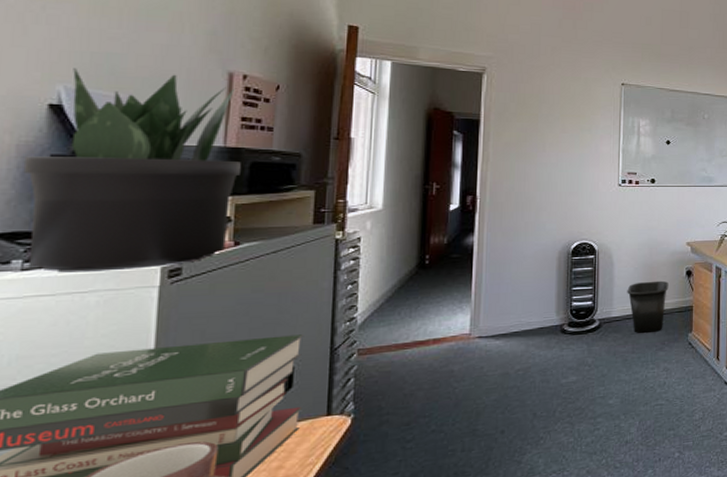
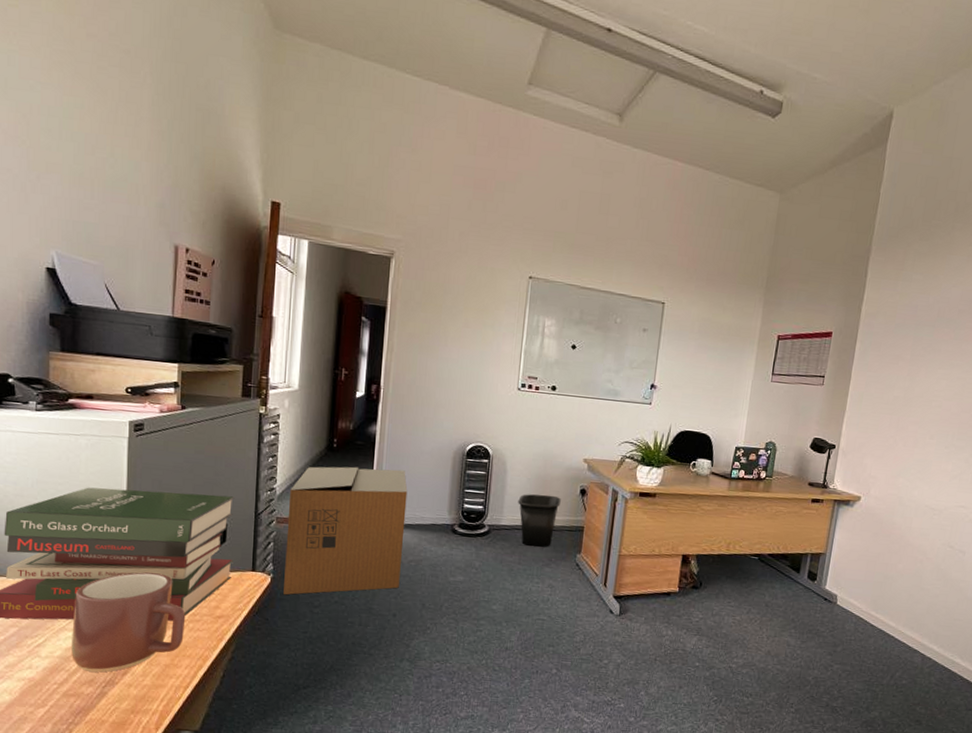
planter: present [23,68,241,273] -> none [32,235,185,420]
box: none [368,277,511,436] -> present [283,466,408,595]

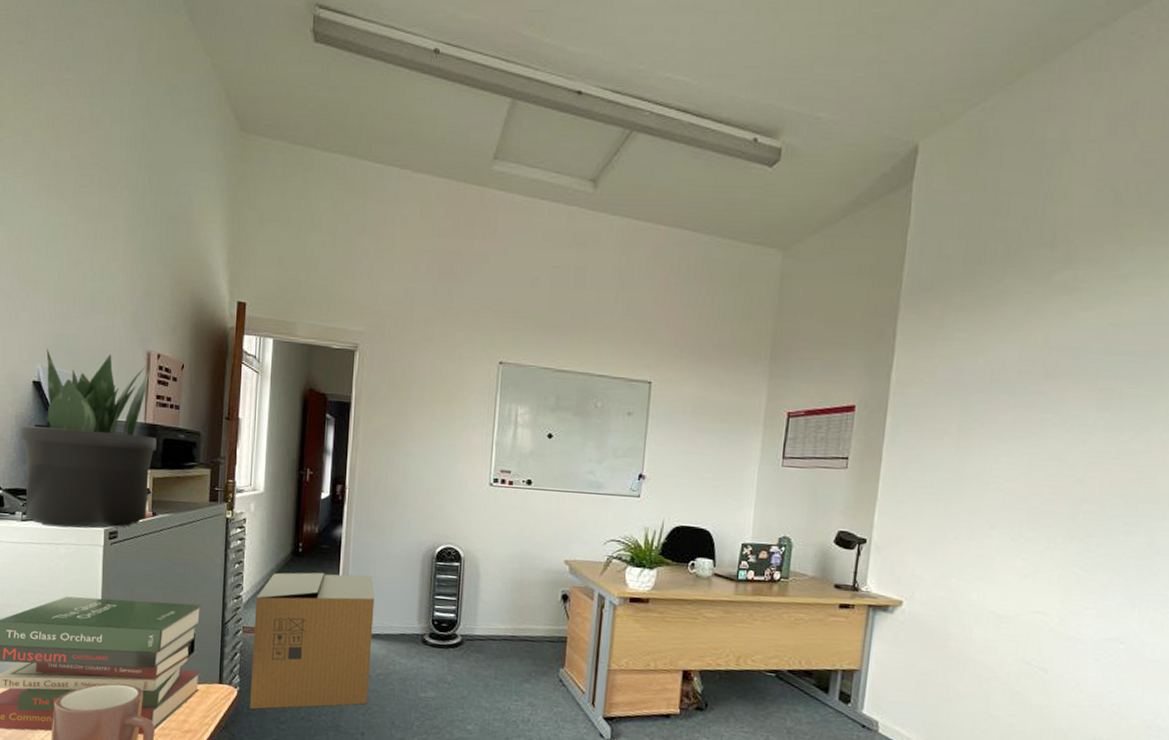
planter: none [32,235,185,420] -> present [20,349,156,529]
waste bin: present [518,494,561,547] -> none [493,600,540,660]

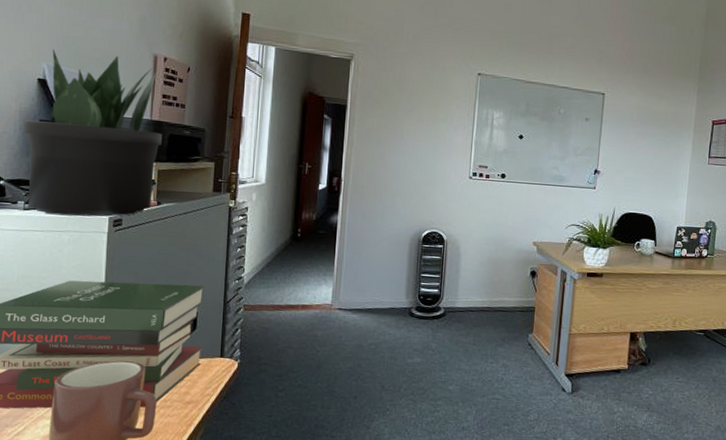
box: present [250,572,375,710] -> none [250,255,367,380]

